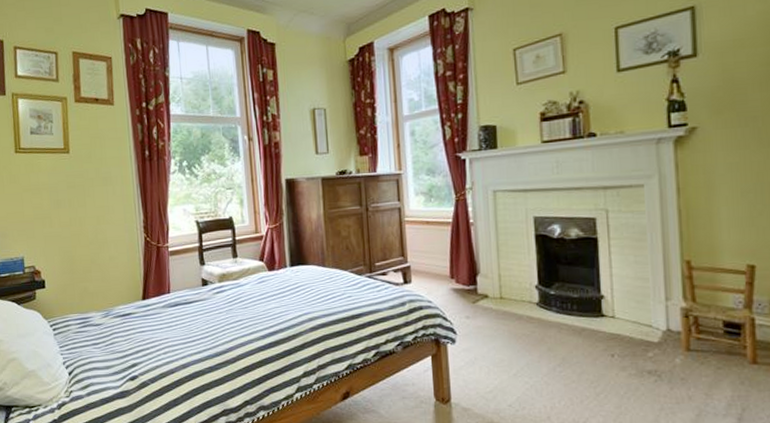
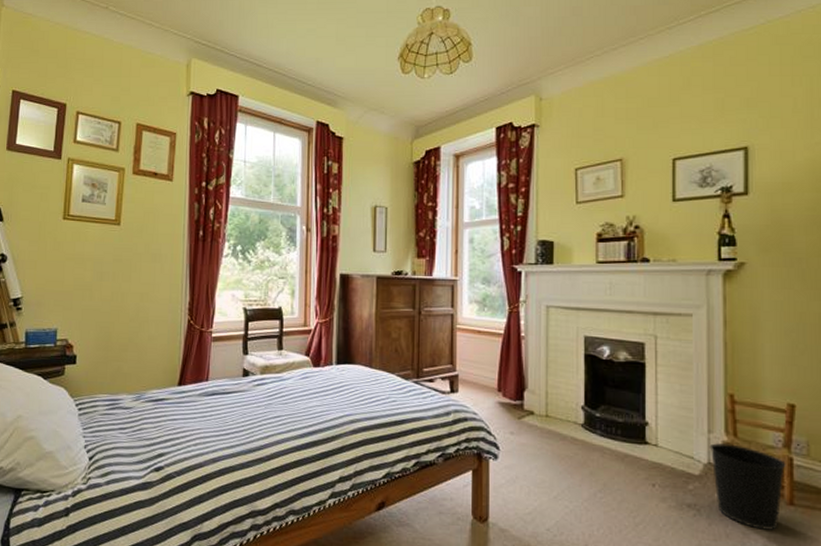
wastebasket: none [667,309,748,391] -> present [709,442,786,531]

